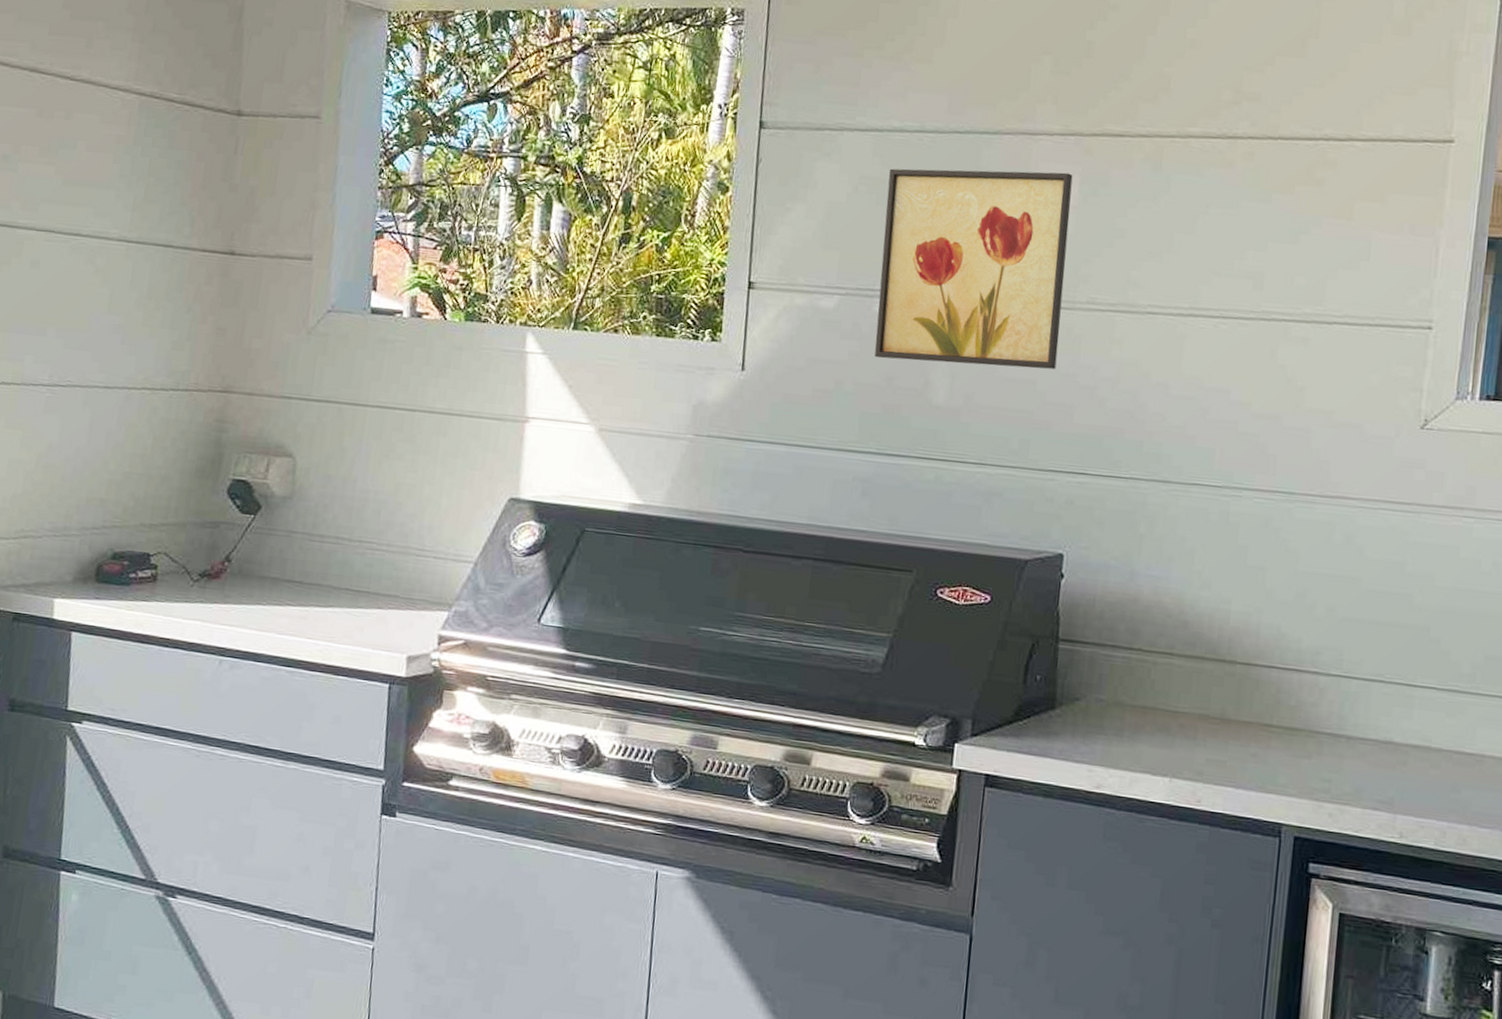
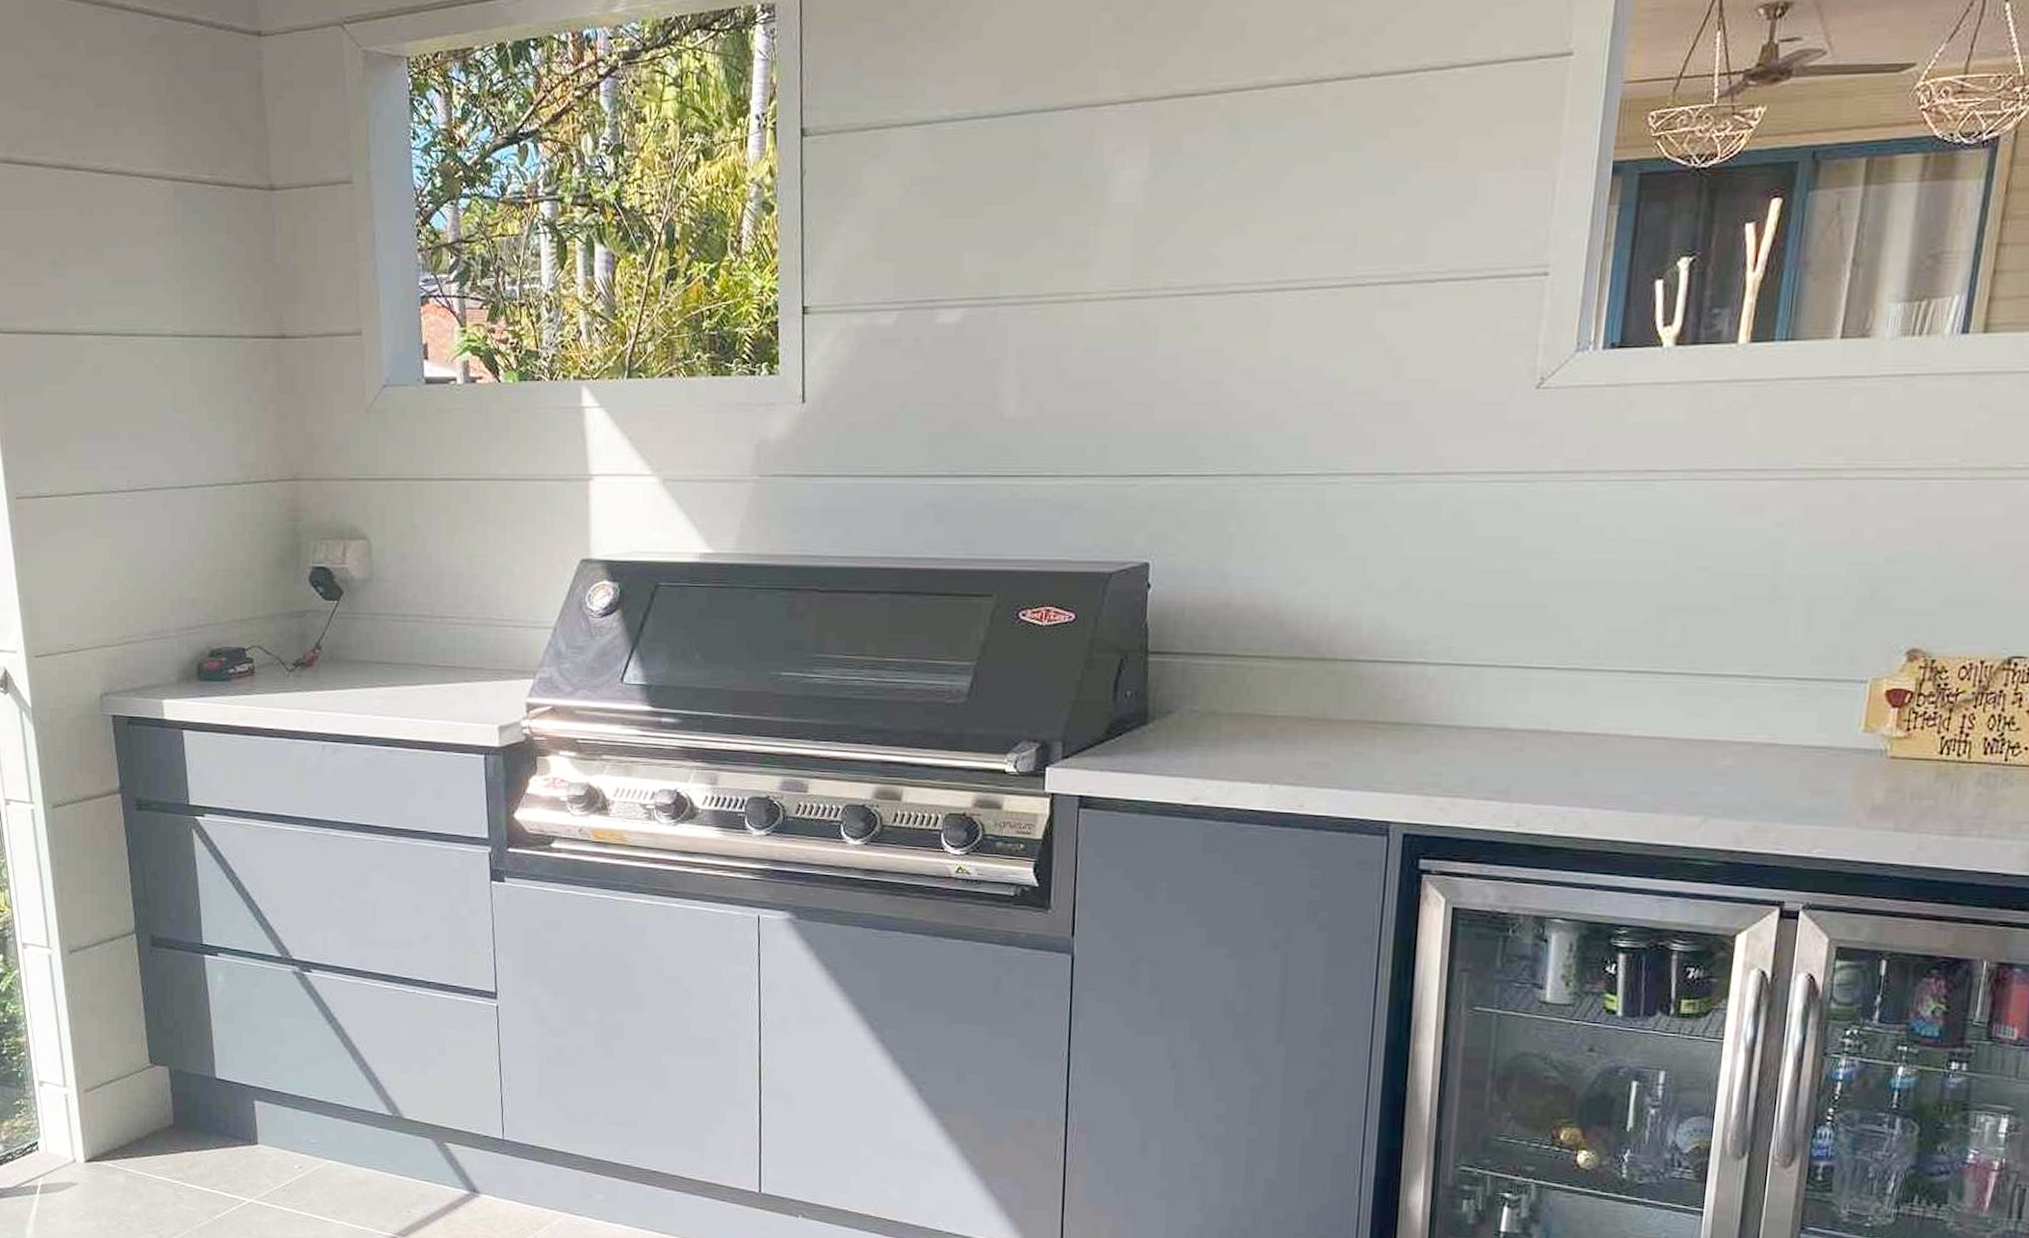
wall art: present [874,168,1073,370] -> none [938,145,1142,374]

